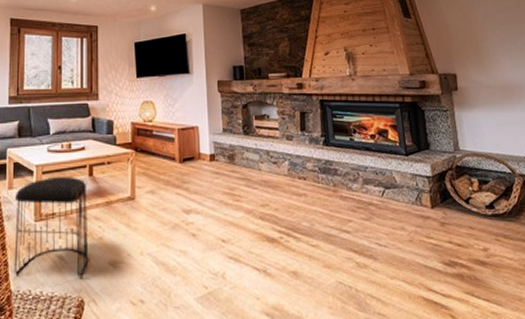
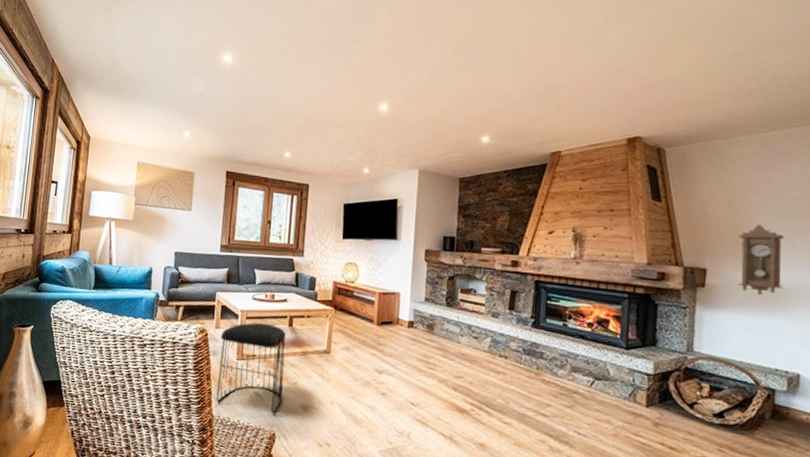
pendulum clock: none [474,31,515,93] -> present [737,223,784,296]

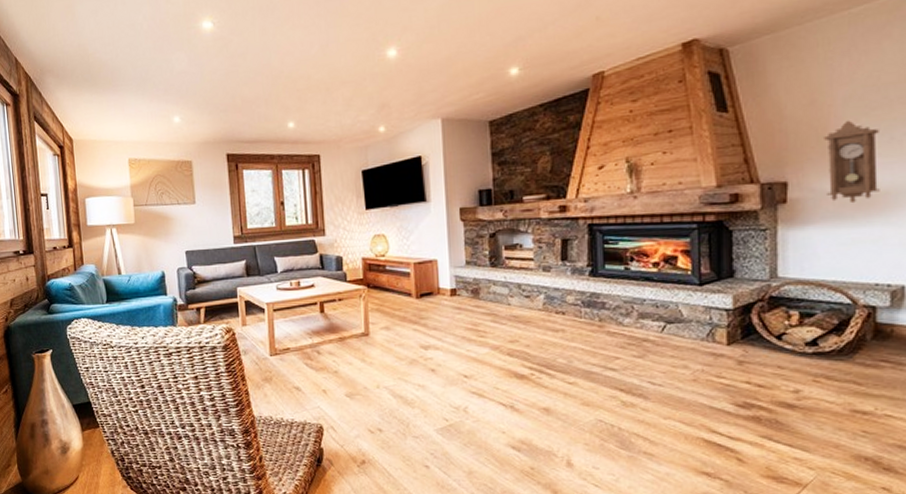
stool: present [216,322,285,415] -> none [249,314,325,407]

